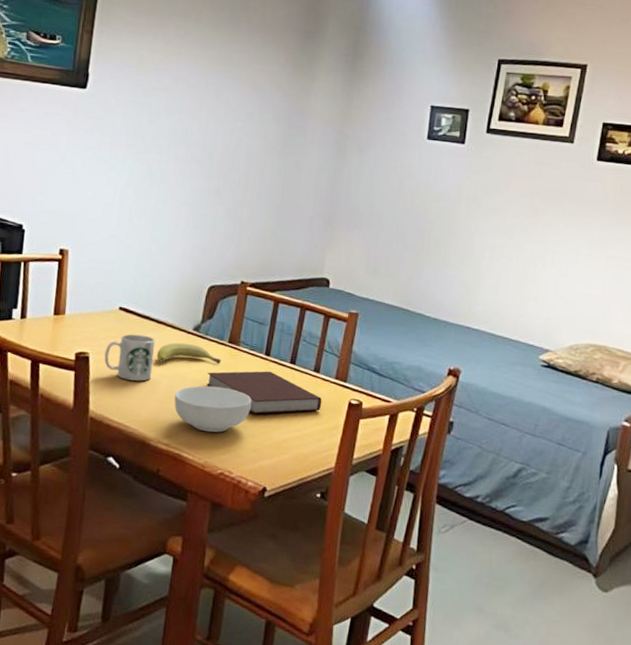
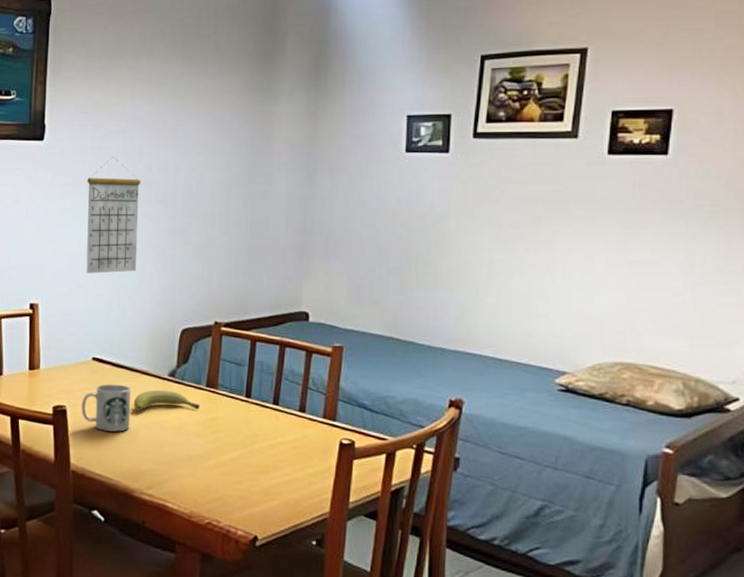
calendar: none [119,112,180,227] -> present [86,156,141,274]
cereal bowl: present [174,385,252,433] -> none [155,433,235,481]
notebook: present [206,371,322,414] -> none [186,413,311,460]

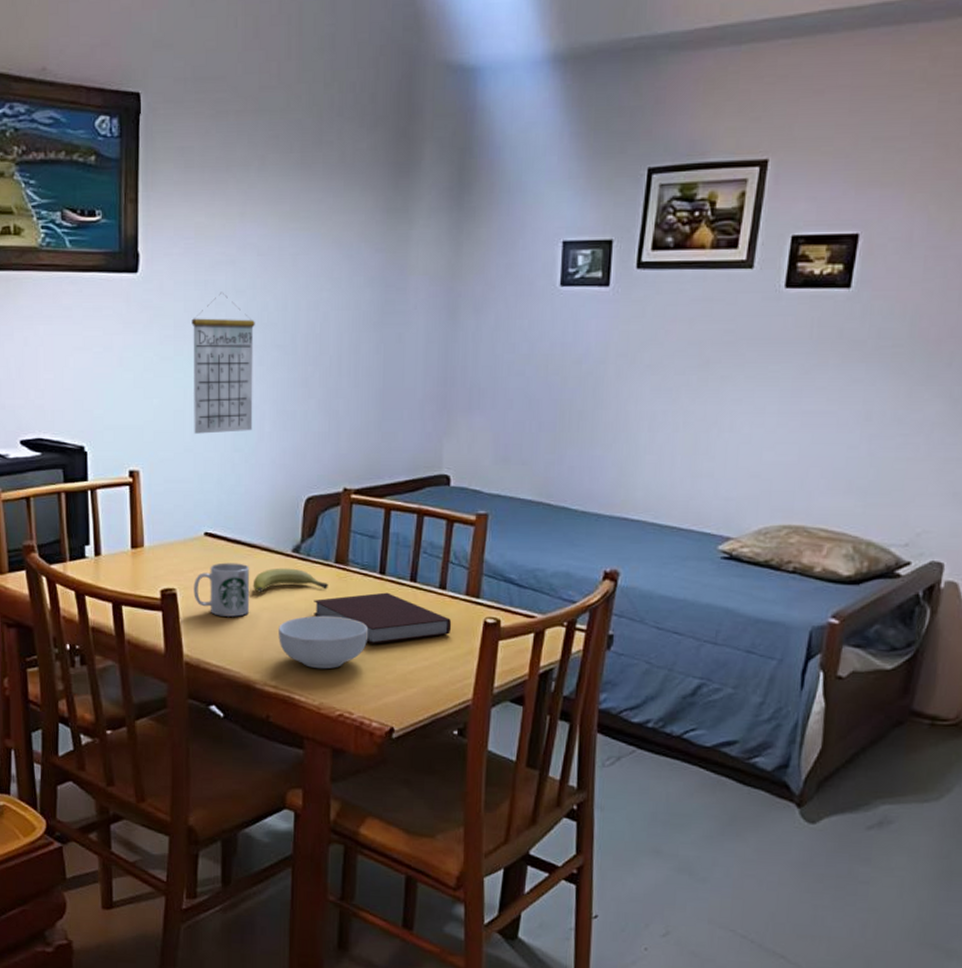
cereal bowl: none [155,433,235,481] -> present [279,615,369,669]
notebook: none [186,413,311,460] -> present [313,592,452,644]

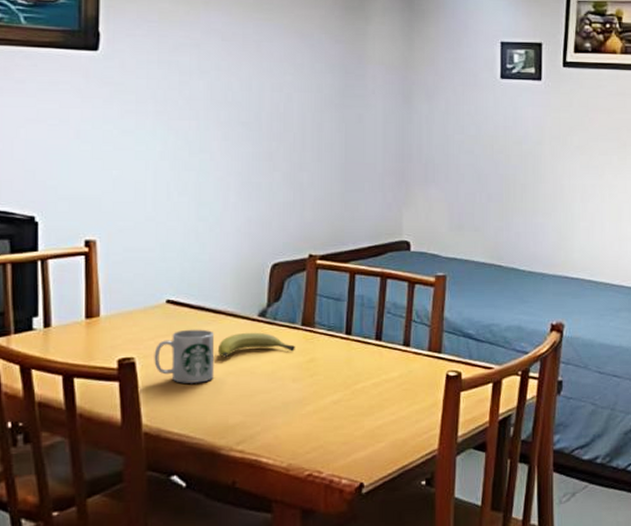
calendar: present [191,292,255,434] -> none [154,72,219,204]
cereal bowl: present [279,615,369,669] -> none [245,377,336,431]
notebook: present [313,592,452,644] -> none [281,352,416,402]

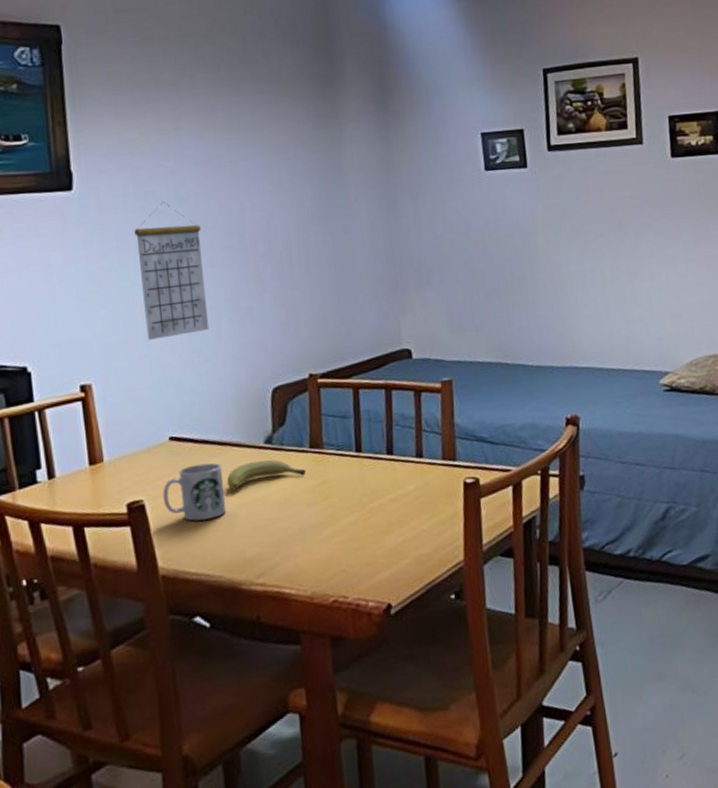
calendar: none [154,72,219,204] -> present [134,201,210,340]

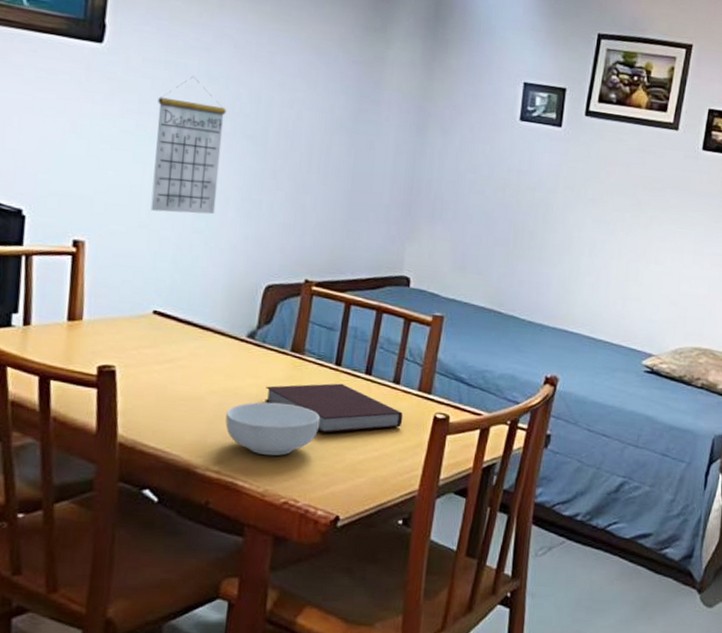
mug: present [162,463,227,521] -> none [135,342,201,399]
fruit: present [226,459,306,489] -> none [201,352,282,377]
cereal bowl: none [259,500,353,558] -> present [225,402,320,456]
notebook: none [292,469,434,523] -> present [264,383,403,433]

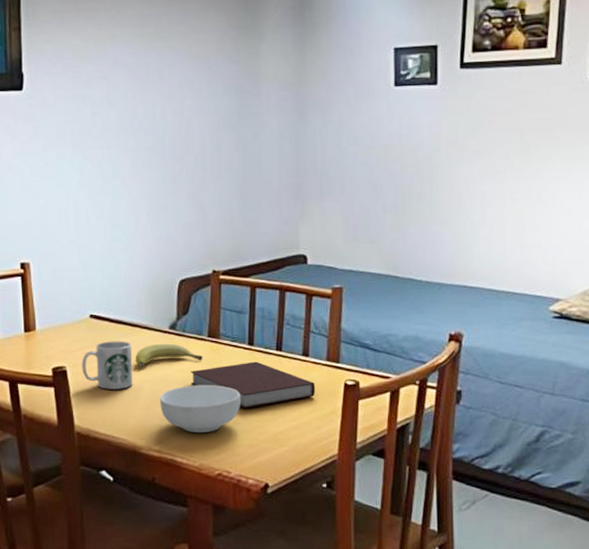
mug: none [135,342,201,399] -> present [82,341,133,389]
calendar: present [150,76,226,215] -> none [71,103,129,228]
fruit: none [201,352,282,377] -> present [135,343,203,366]

